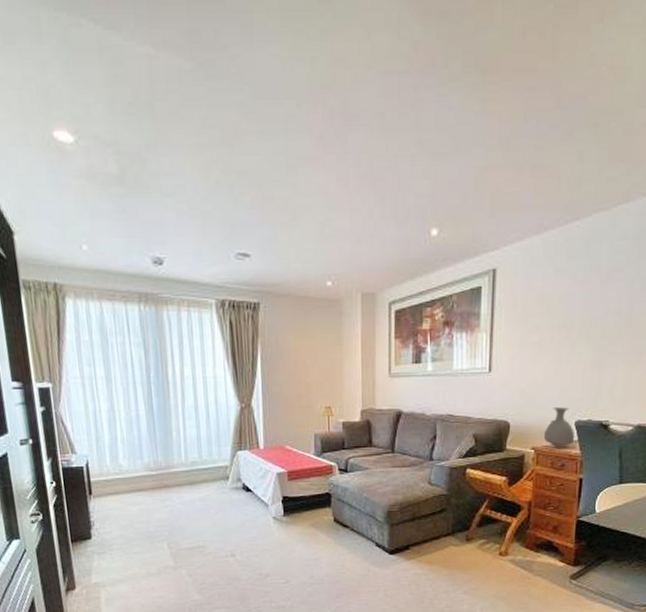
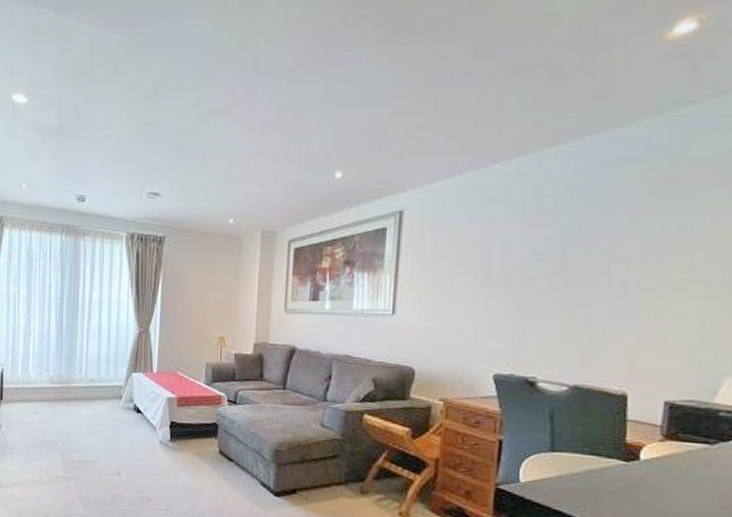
vase: present [543,407,575,449] -> none [454,357,494,404]

